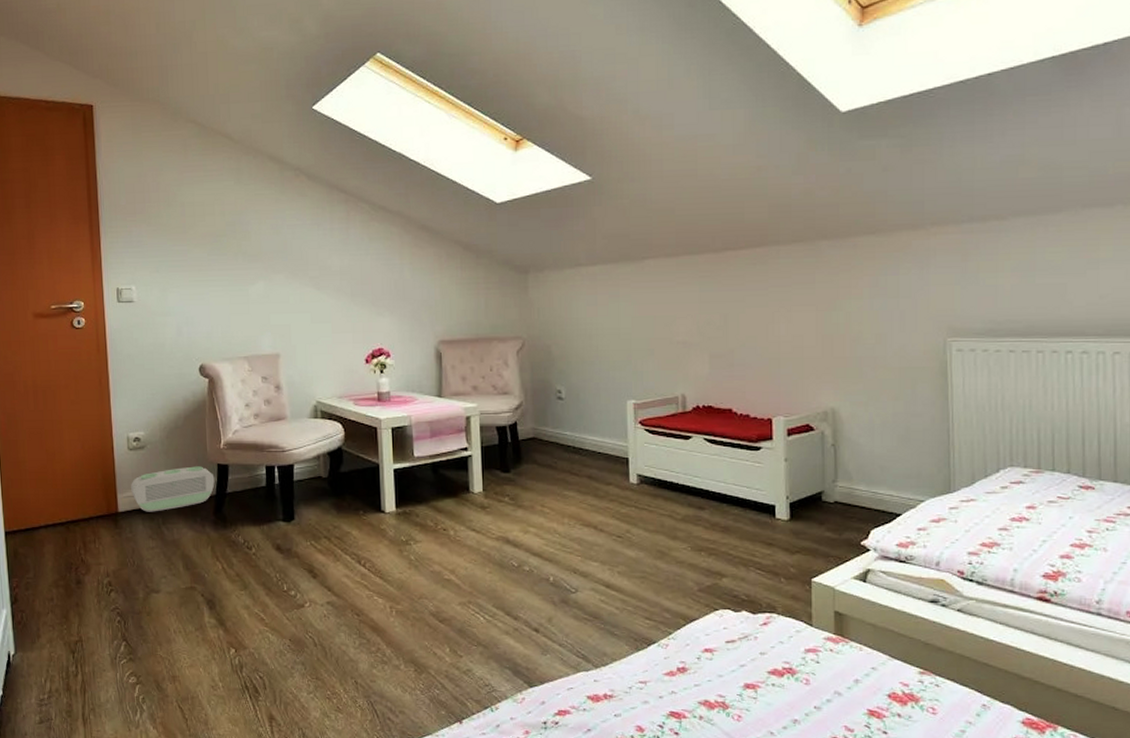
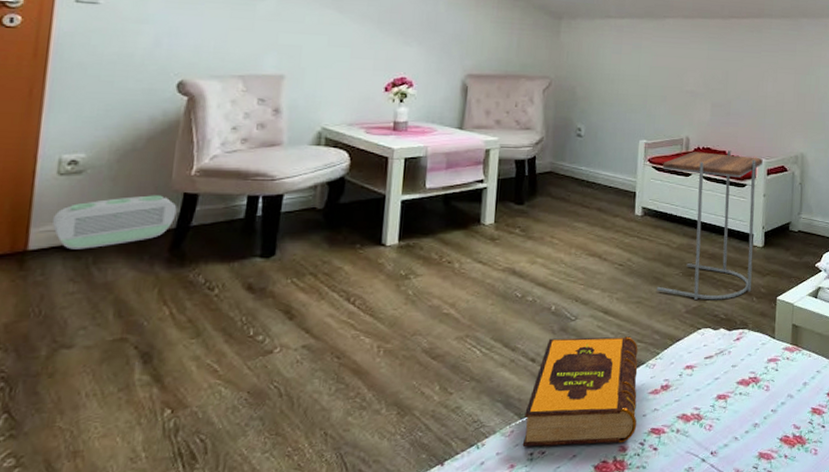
hardback book: none [534,610,654,723] -> present [522,336,638,447]
side table: none [657,408,781,579] -> present [656,150,763,300]

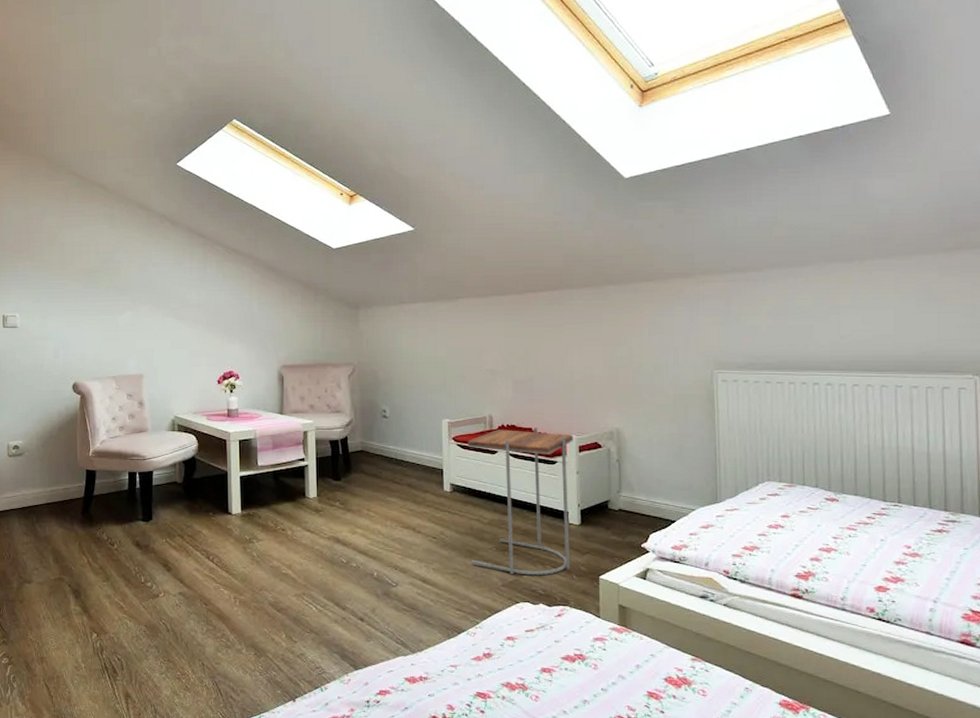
air purifier: present [52,195,178,250] -> none [9,471,83,512]
hardback book: present [522,336,638,447] -> none [359,601,463,702]

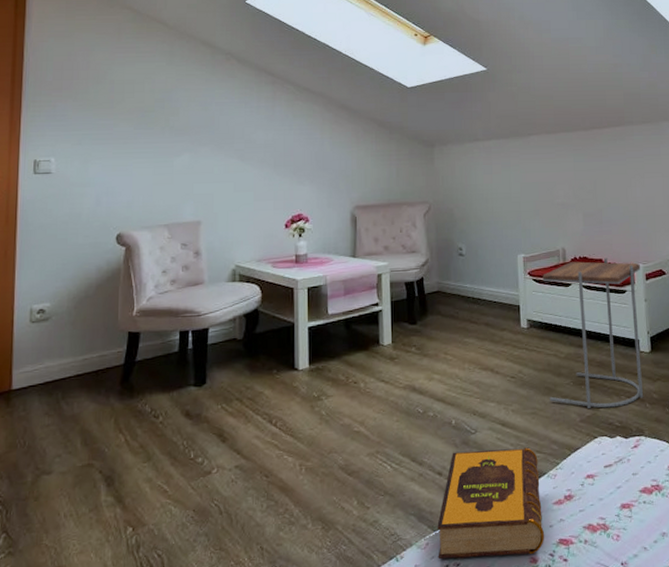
hardback book: none [359,601,463,702] -> present [437,447,545,559]

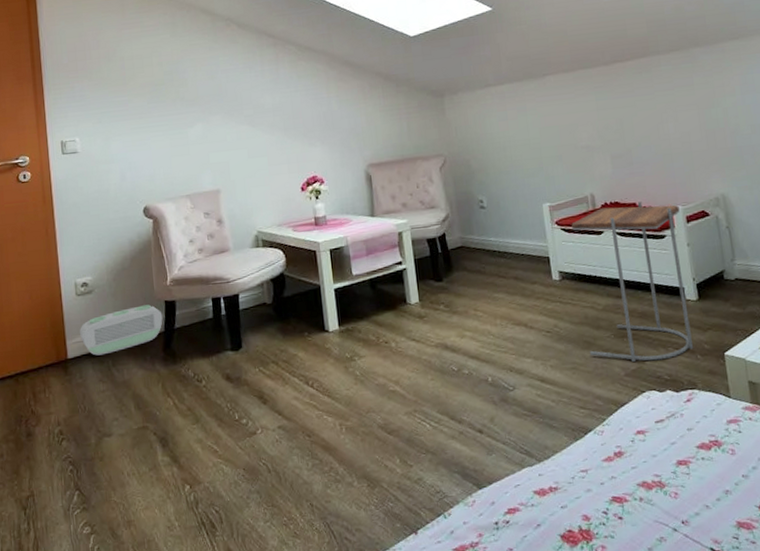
air purifier: none [29,335,124,387] -> present [80,304,163,356]
hardback book: present [437,447,545,559] -> none [482,403,597,516]

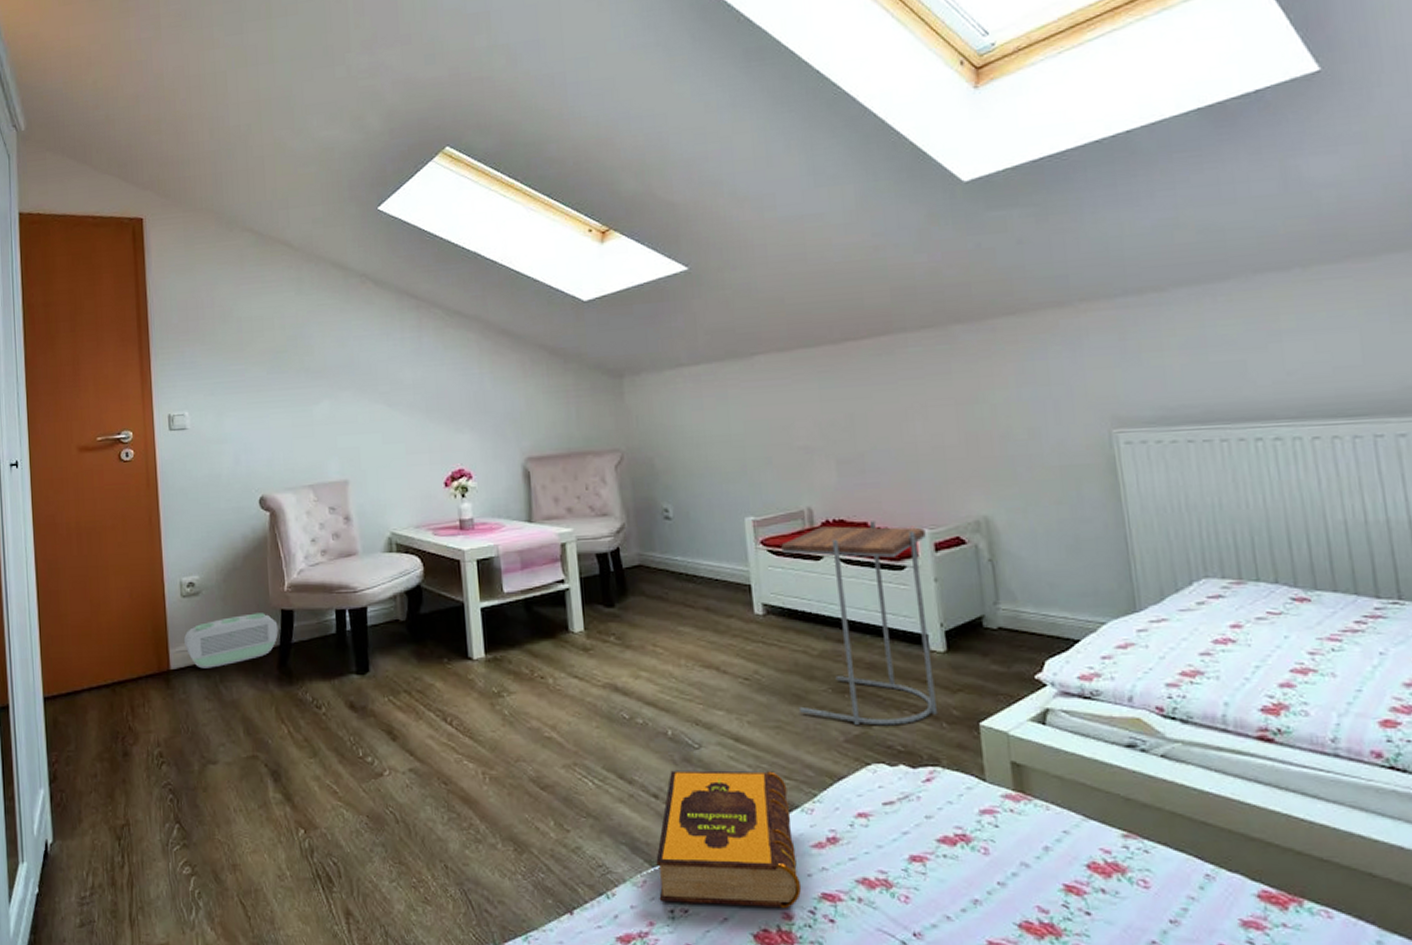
hardback book: none [482,403,597,516] -> present [656,770,802,909]

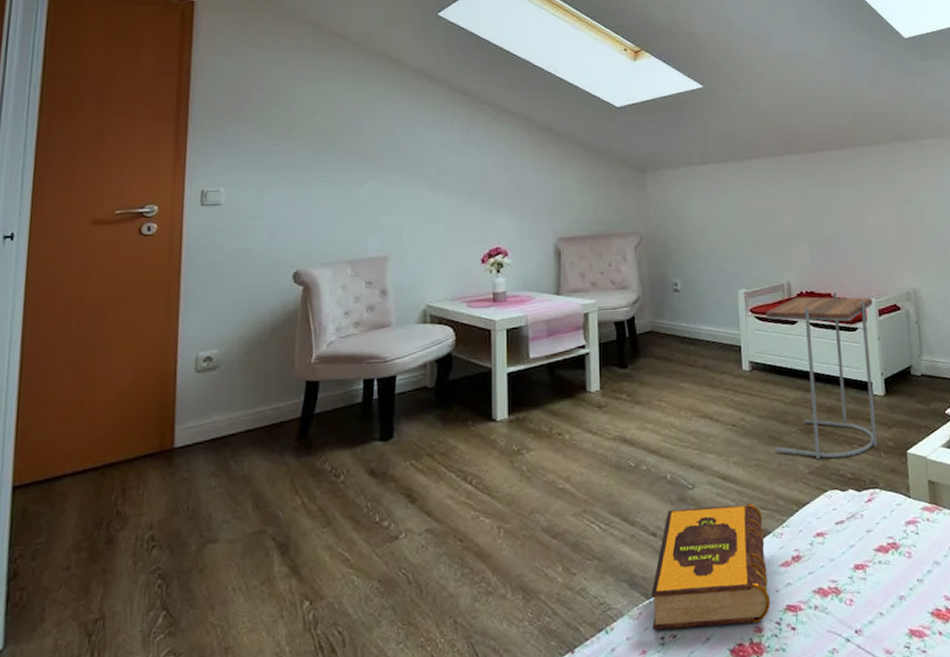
air purifier: present [184,613,279,669] -> none [194,385,301,445]

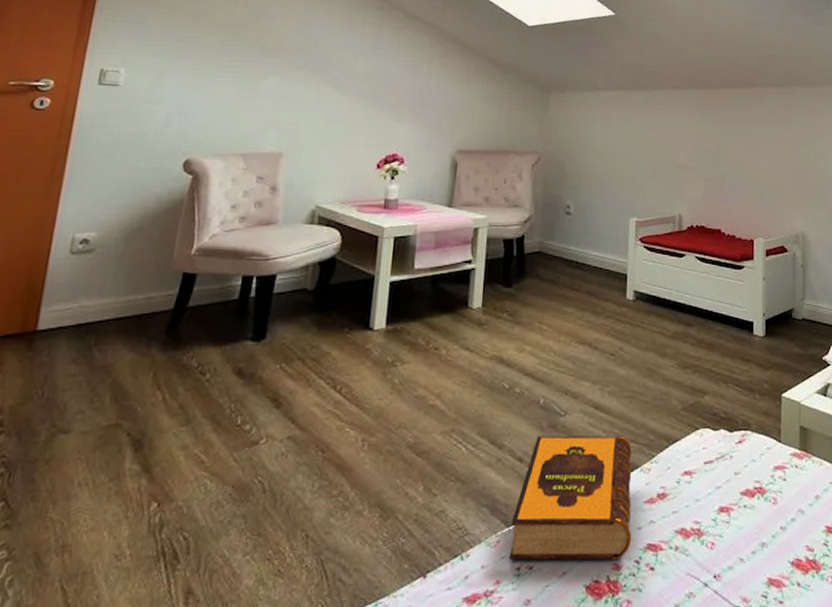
side table: present [766,292,877,459] -> none [650,229,761,396]

